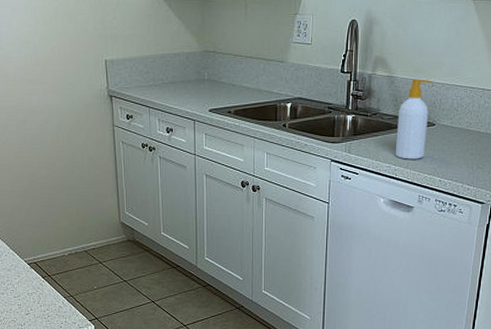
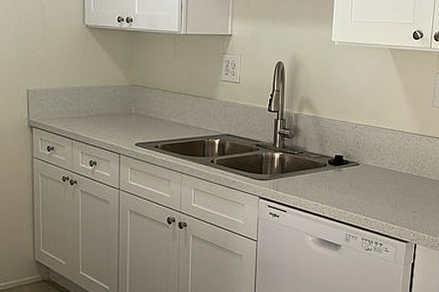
soap bottle: present [395,79,433,159] -> none [322,120,356,198]

